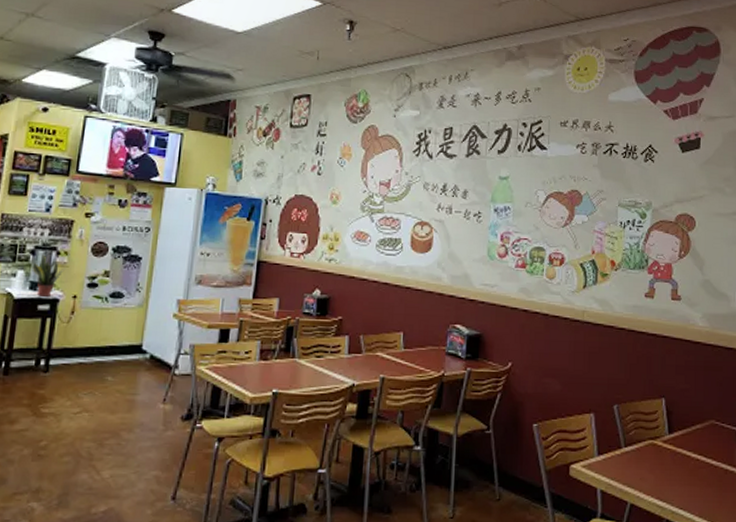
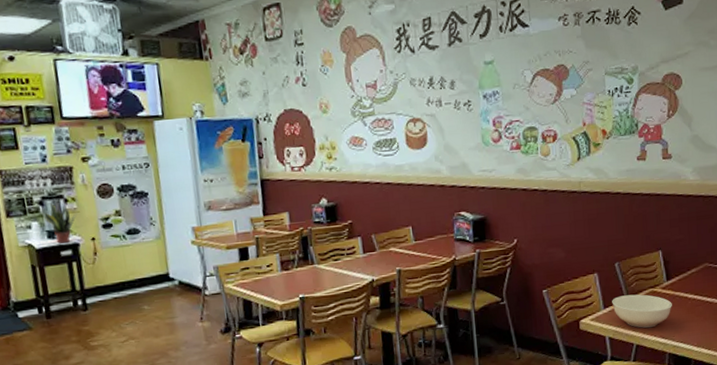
bowl: none [607,443,673,485] -> present [612,294,672,328]

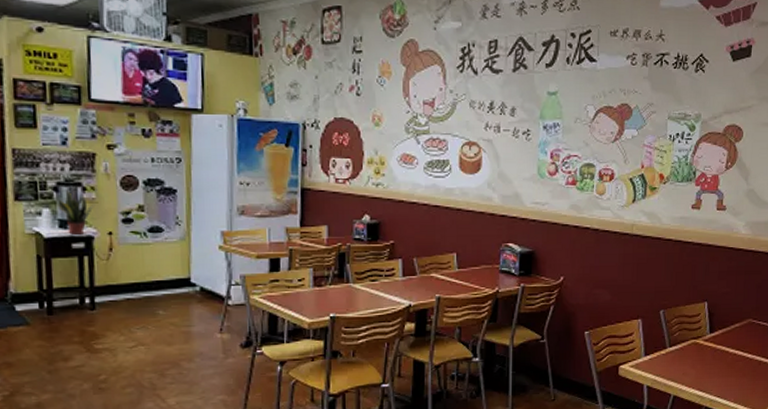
bowl: present [612,294,672,328] -> none [653,344,713,379]

